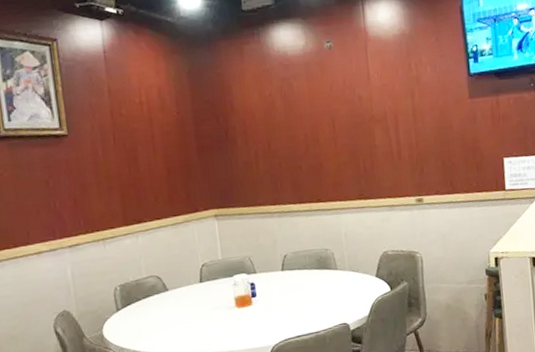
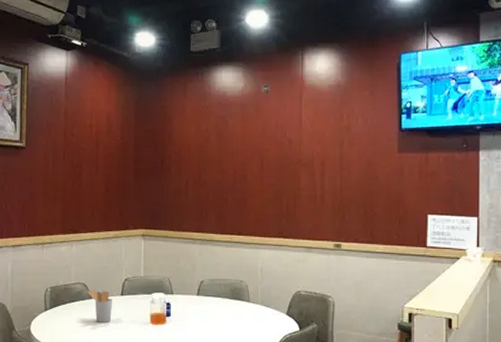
utensil holder: none [161,280,193,315] -> present [87,289,112,323]

